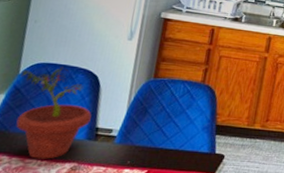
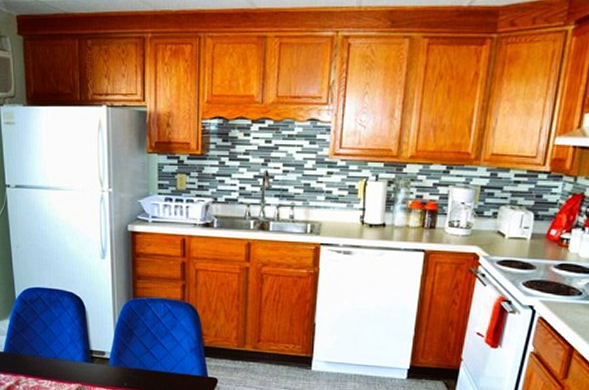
potted plant: present [16,67,92,159] -> none [17,291,84,380]

